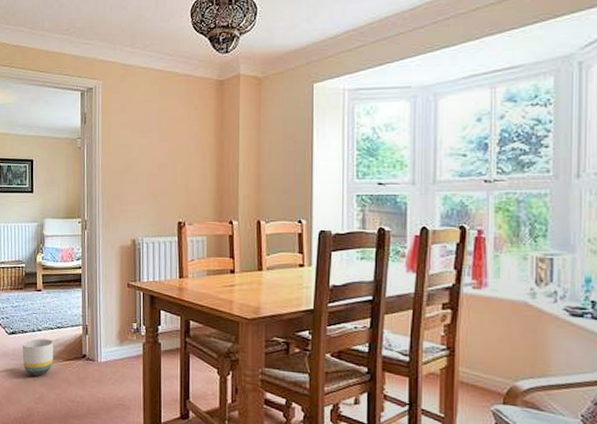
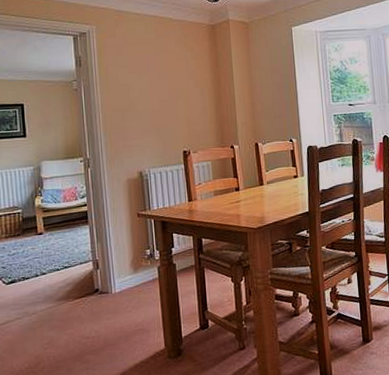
planter: present [22,338,54,376] -> none [24,281,62,321]

